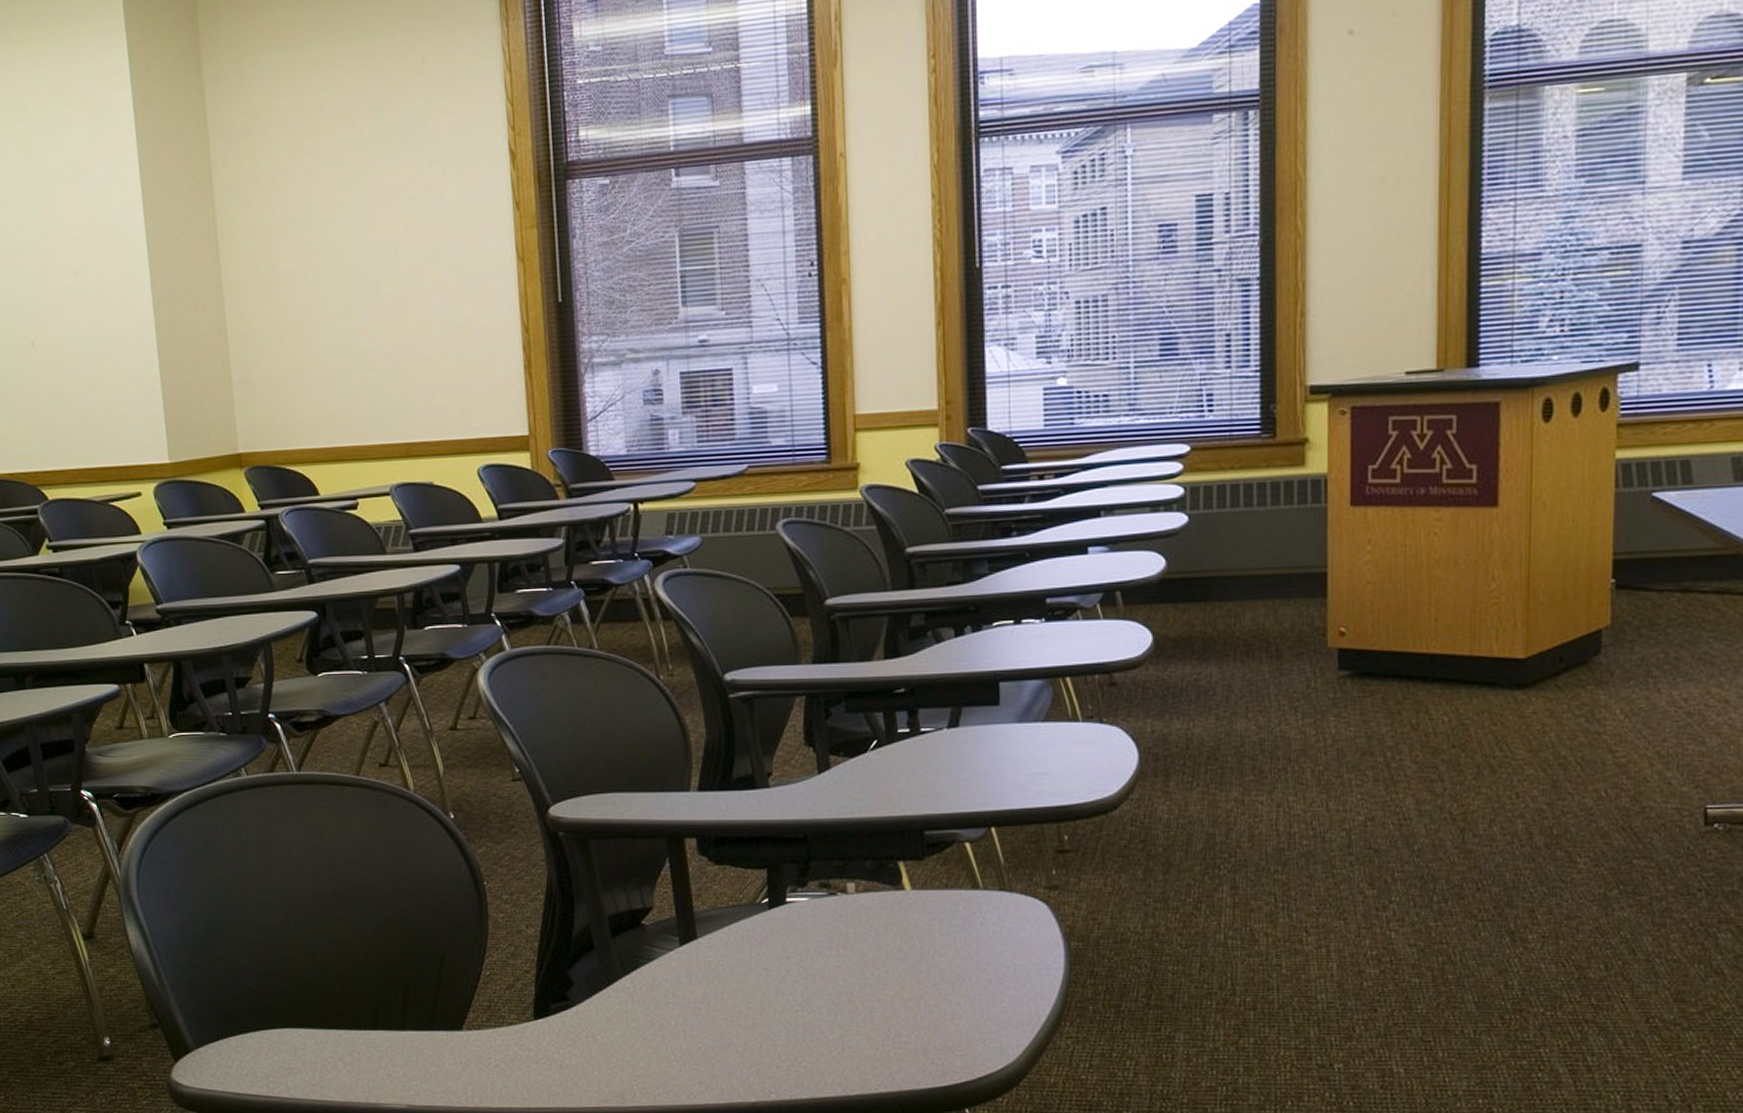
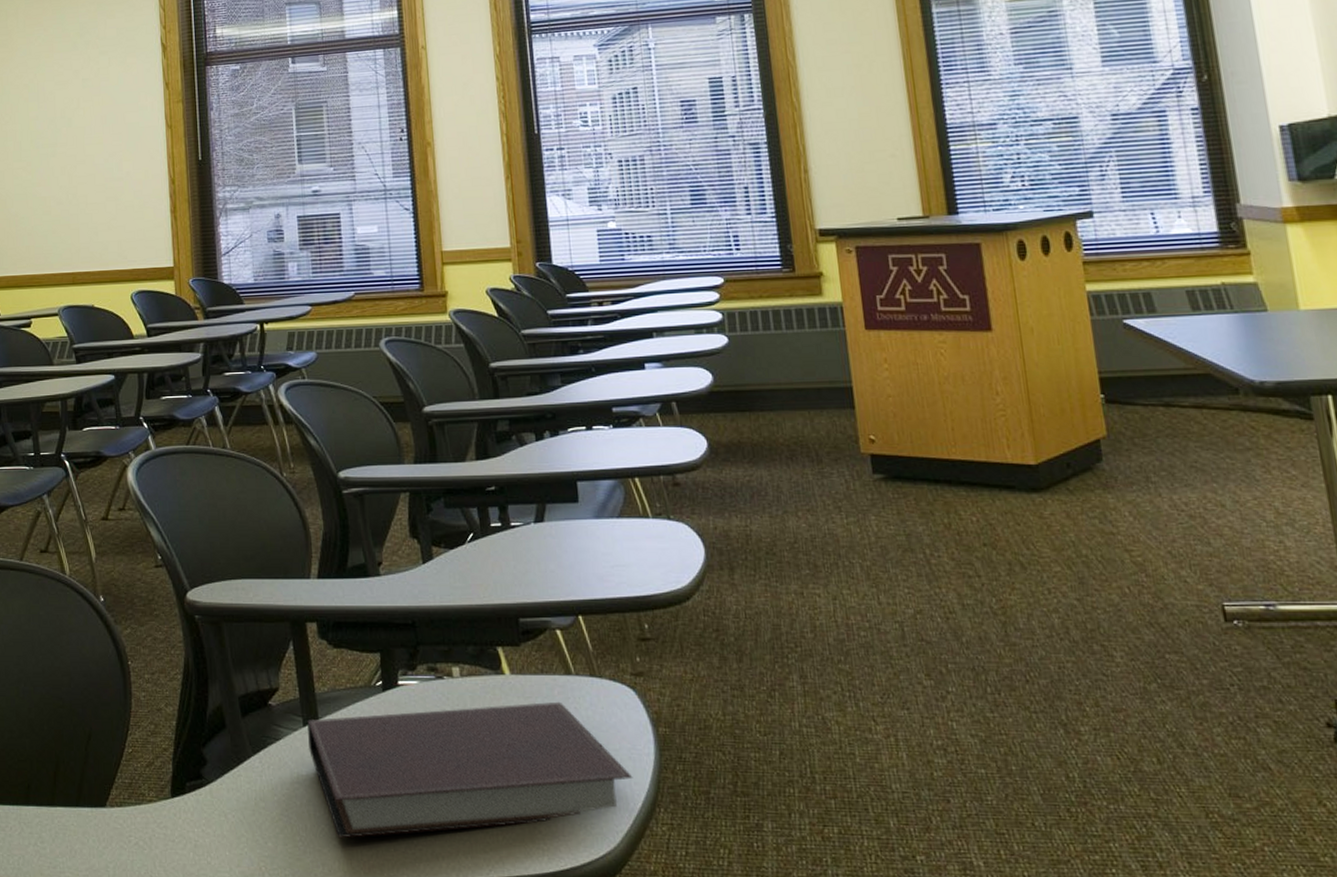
notebook: none [684,917,1039,1057] -> present [307,701,633,839]

